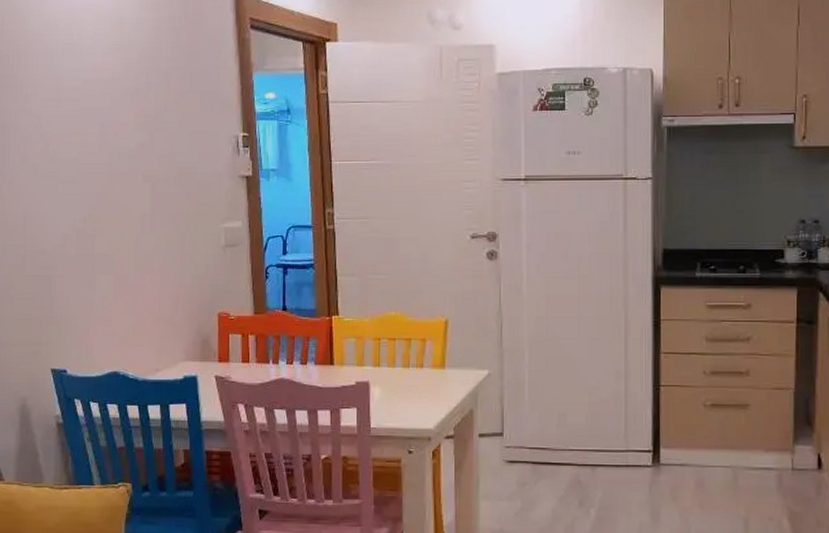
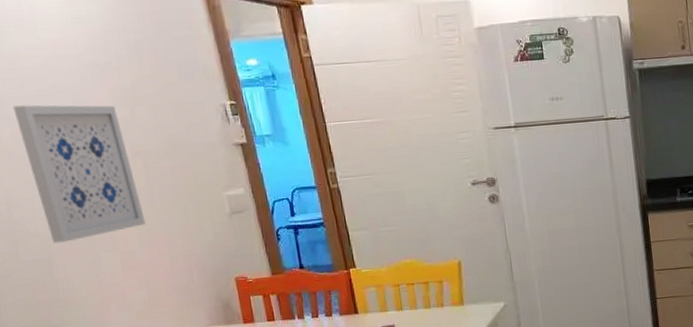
wall art: none [47,124,144,261] -> present [13,105,146,243]

